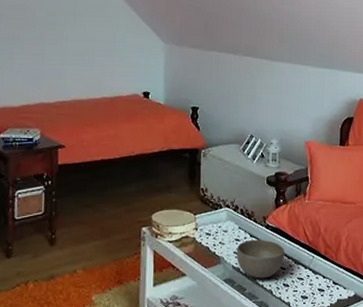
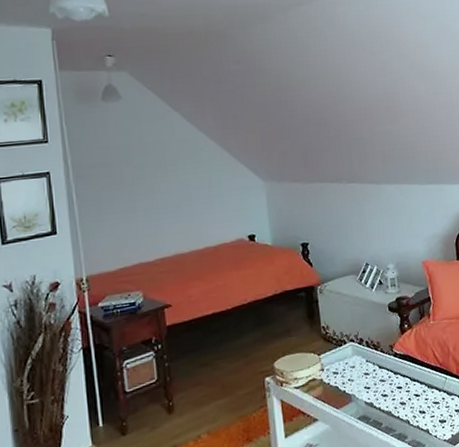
bowl: present [236,239,285,279] -> none [366,368,417,411]

